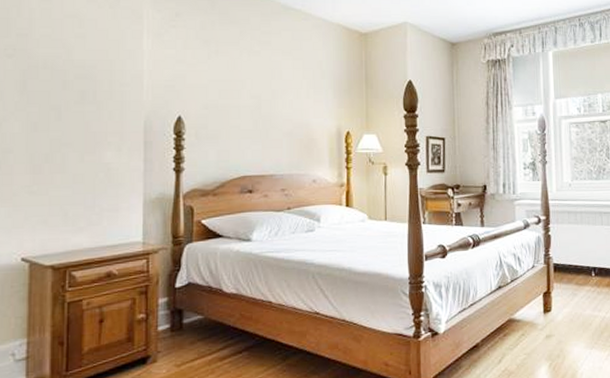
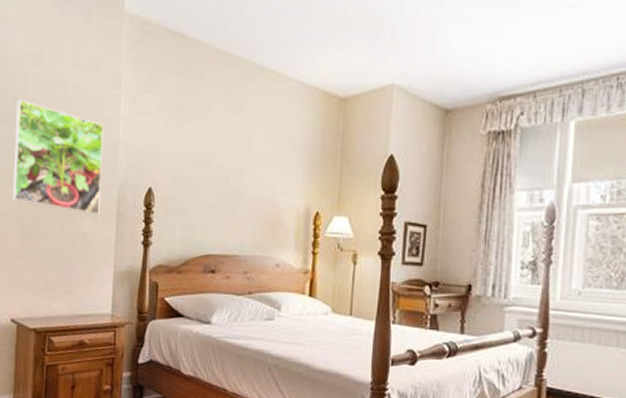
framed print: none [18,33,126,145] -> present [12,99,104,215]

